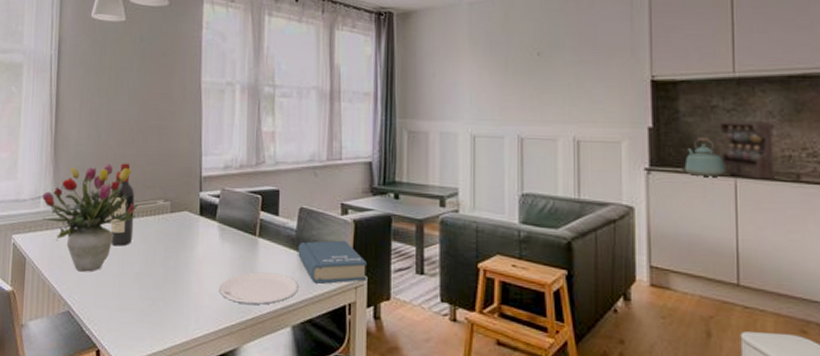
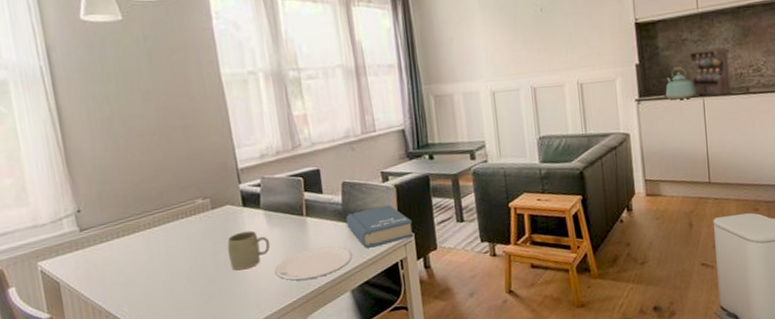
flower arrangement: present [41,164,138,272] -> none [64,172,176,284]
wine bottle: present [110,163,135,246] -> none [145,168,177,252]
mug: none [177,241,220,281] -> present [227,230,271,271]

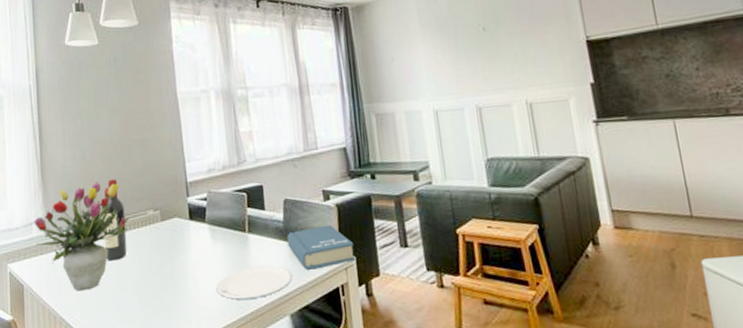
flower arrangement: none [64,172,176,284] -> present [34,182,129,291]
wine bottle: none [145,168,177,252] -> present [103,179,128,261]
mug: present [227,230,271,271] -> none [172,244,213,285]
kettle: present [665,67,696,100] -> none [627,86,665,122]
spice rack: present [688,47,731,96] -> none [650,64,707,118]

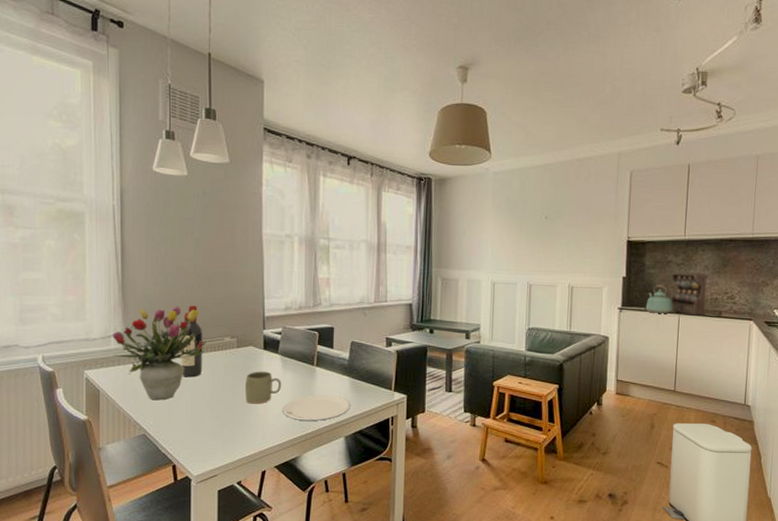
mug: none [172,244,213,285] -> present [244,371,282,404]
book: present [287,225,356,270] -> none [350,367,407,402]
kettle: none [627,86,665,122] -> present [645,285,674,314]
spice rack: none [650,64,707,118] -> present [670,272,707,316]

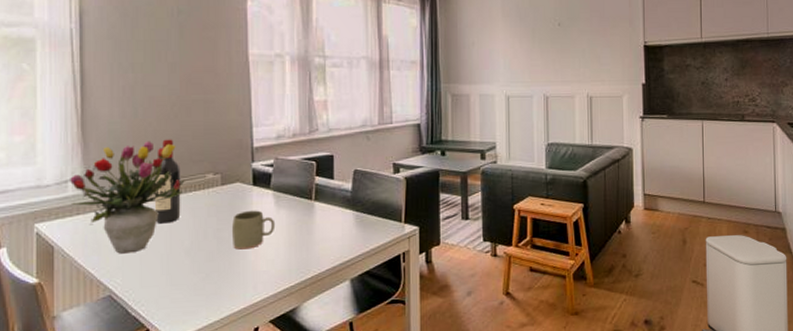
plate: present [283,395,351,421] -> none [277,233,356,265]
kettle: present [645,285,674,314] -> none [668,90,696,120]
spice rack: present [670,272,707,316] -> none [691,76,728,121]

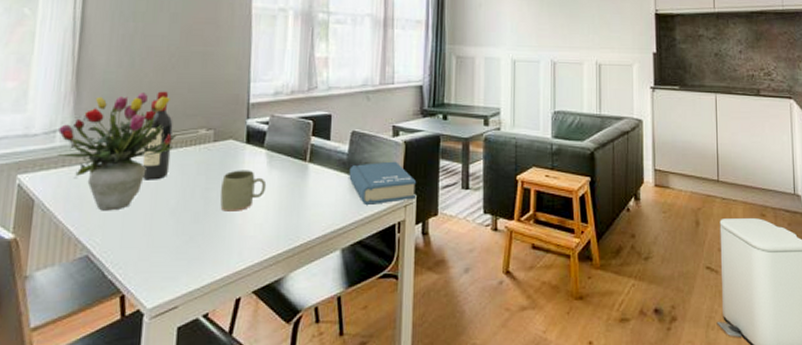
book: none [354,196,419,238] -> present [349,161,417,205]

